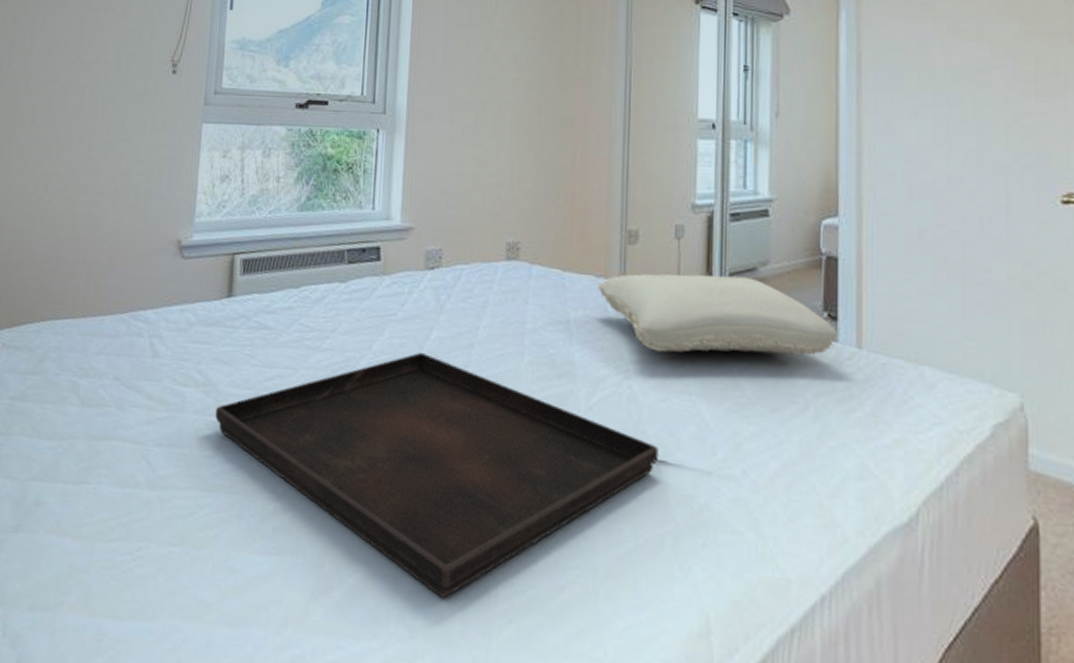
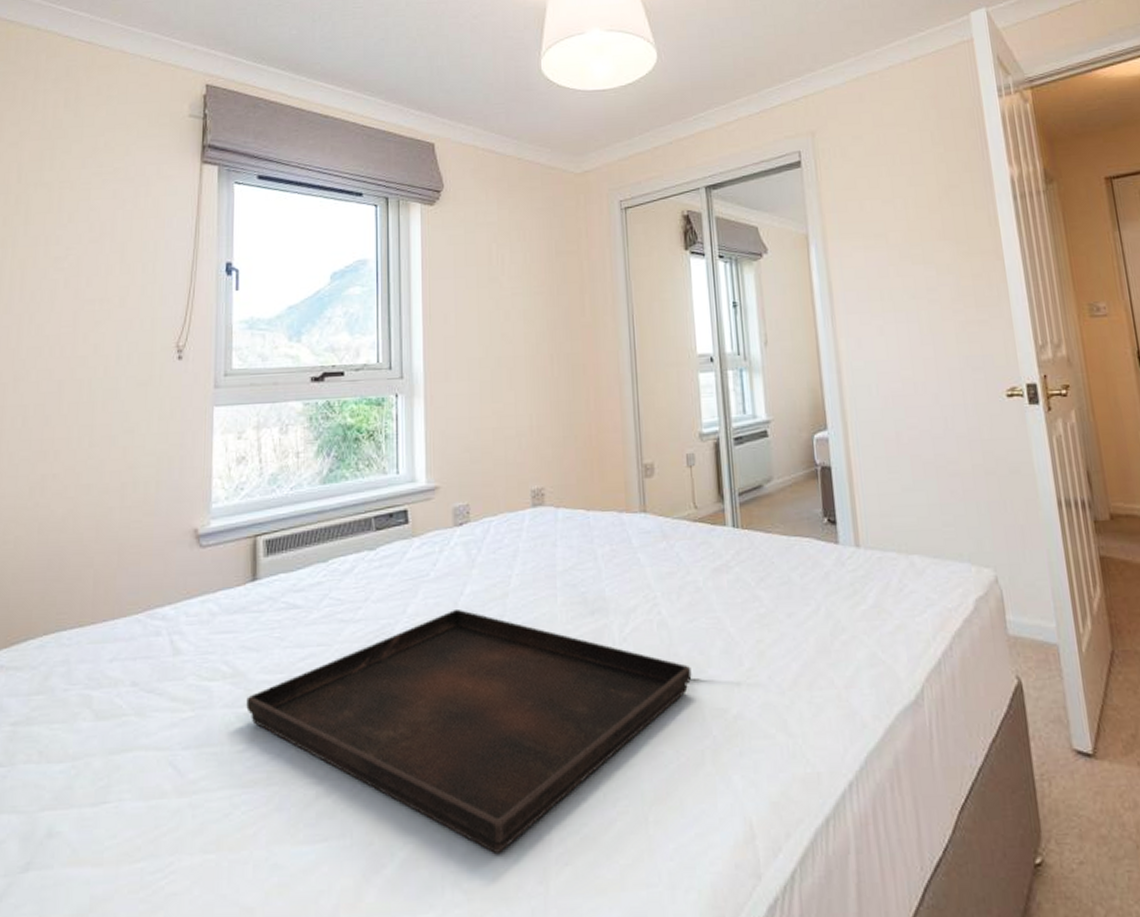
pillow: present [598,273,837,355] -> none [621,495,838,576]

